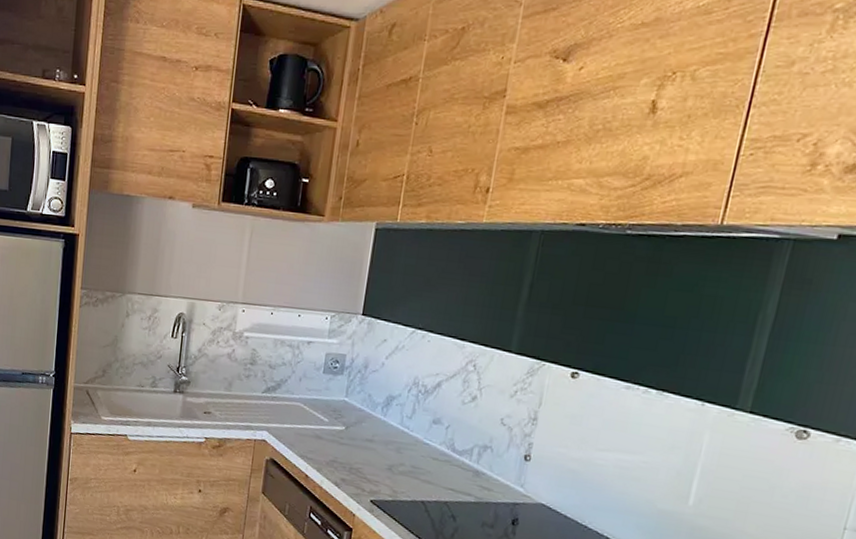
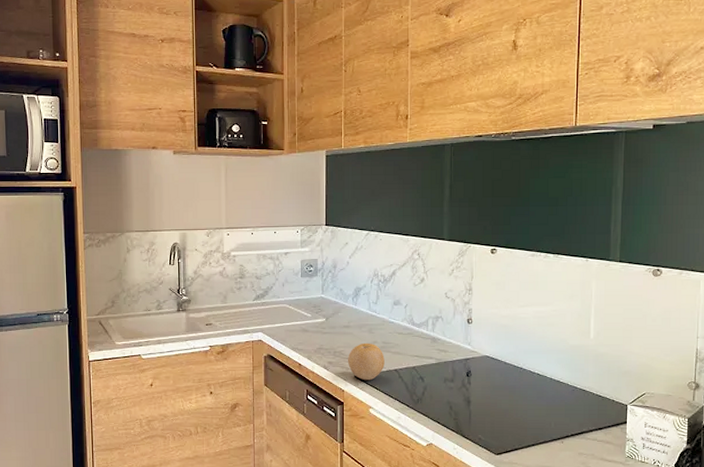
fruit: none [364,463,411,509] -> present [348,343,385,381]

